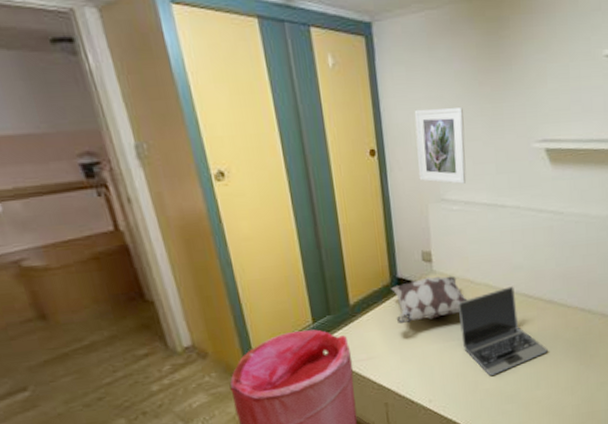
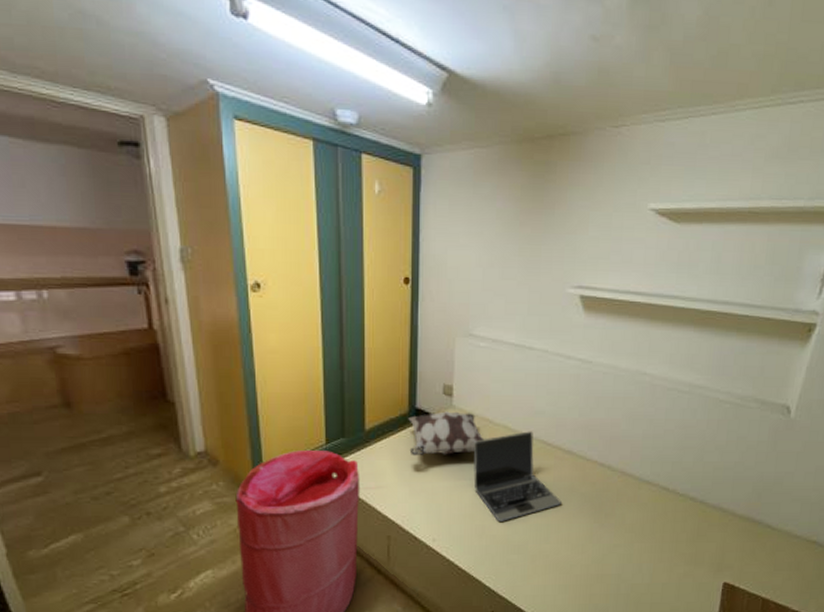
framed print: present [414,108,467,184] -> none [449,243,502,321]

